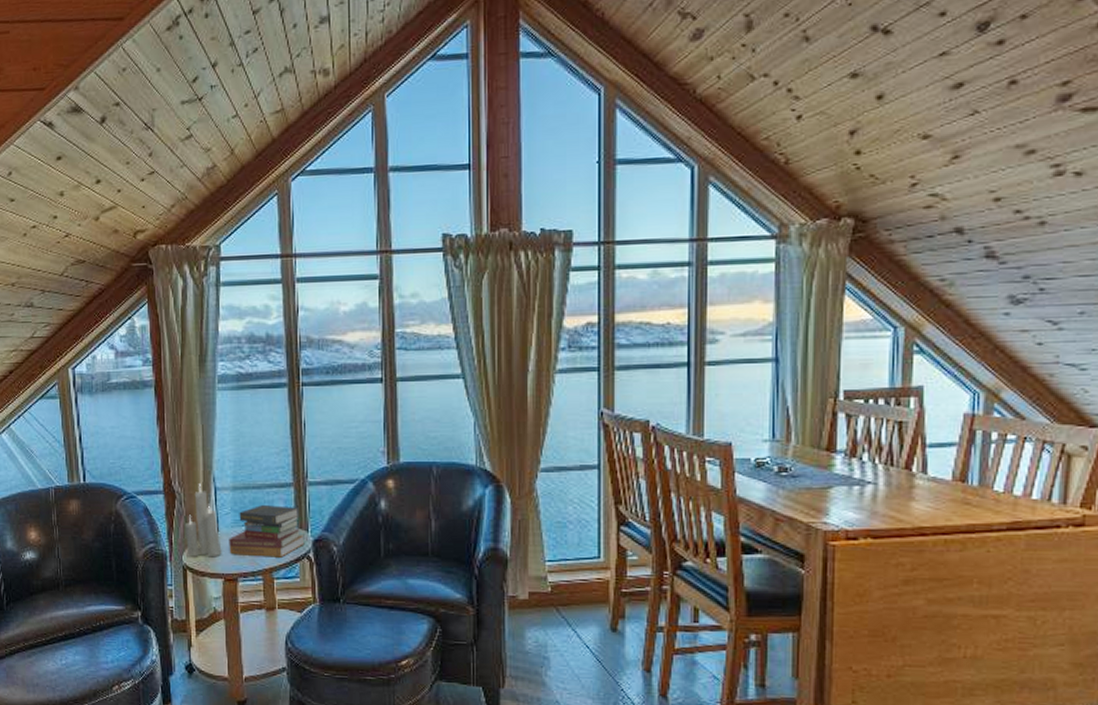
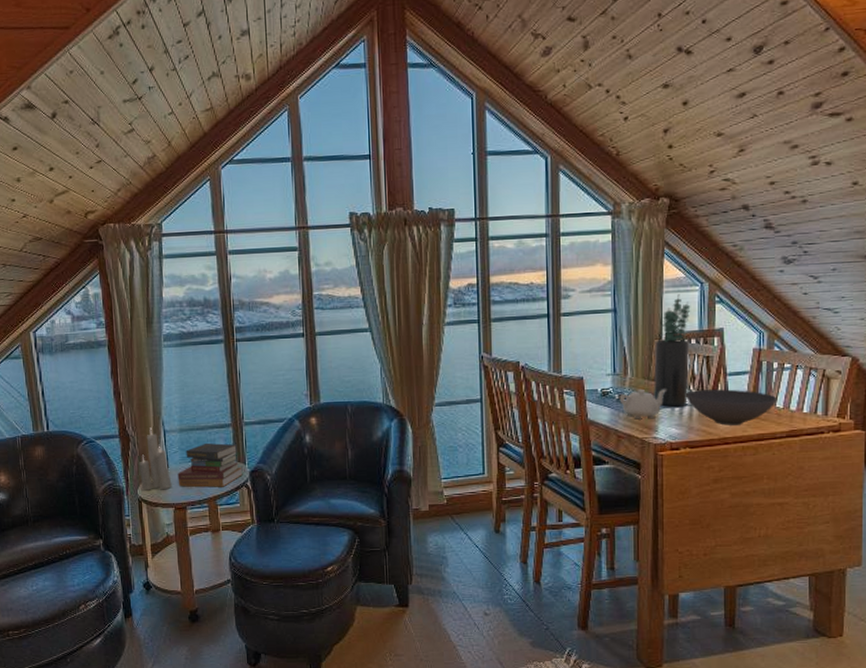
teapot: none [779,460,842,499] -> present [619,389,666,420]
vase: none [826,341,880,485] -> present [654,294,691,407]
bowl: none [869,465,996,512] -> present [686,389,778,426]

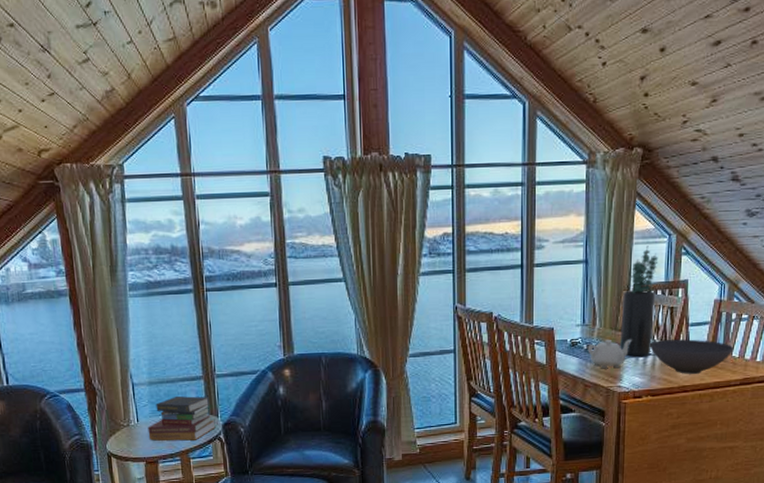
candle: present [138,427,172,491] -> none [106,380,143,445]

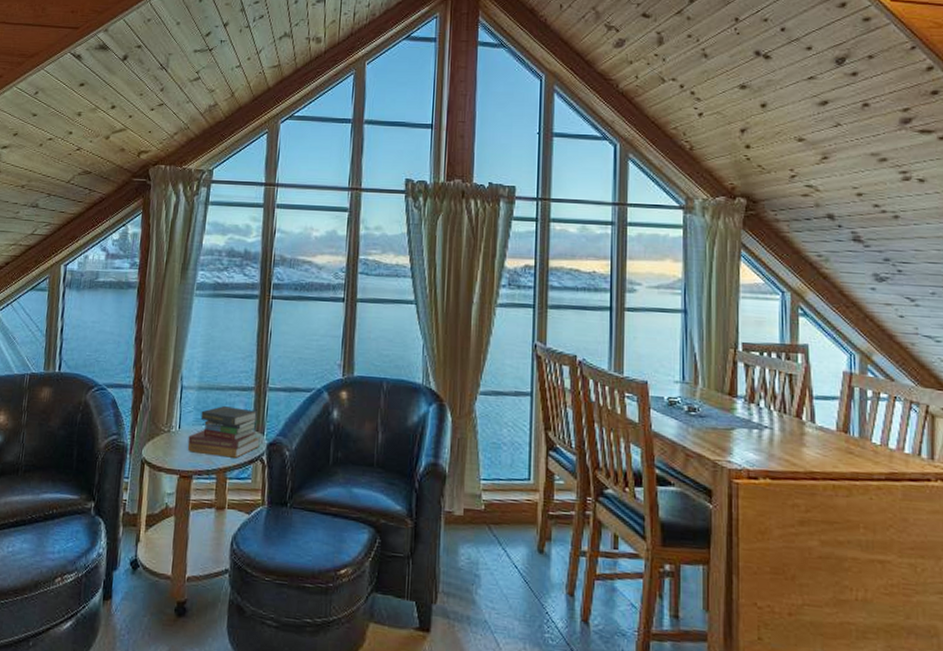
teapot: present [587,339,632,369] -> none [688,402,743,439]
vase: present [620,245,659,357] -> none [728,301,771,429]
bowl: present [650,339,734,374] -> none [766,411,874,459]

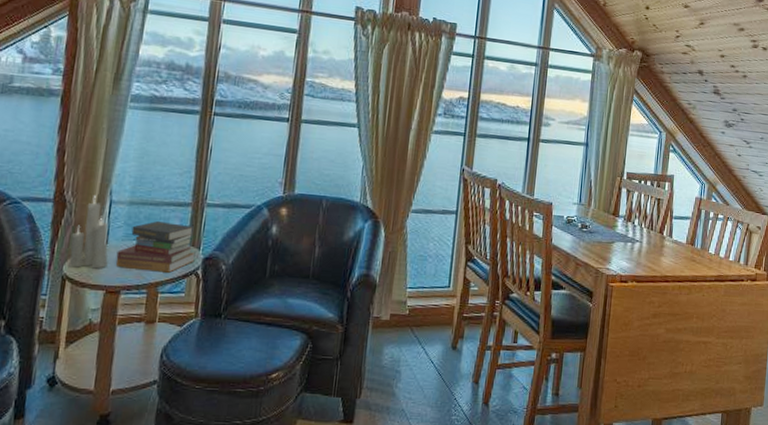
candle: none [146,381,181,453] -> present [68,195,109,269]

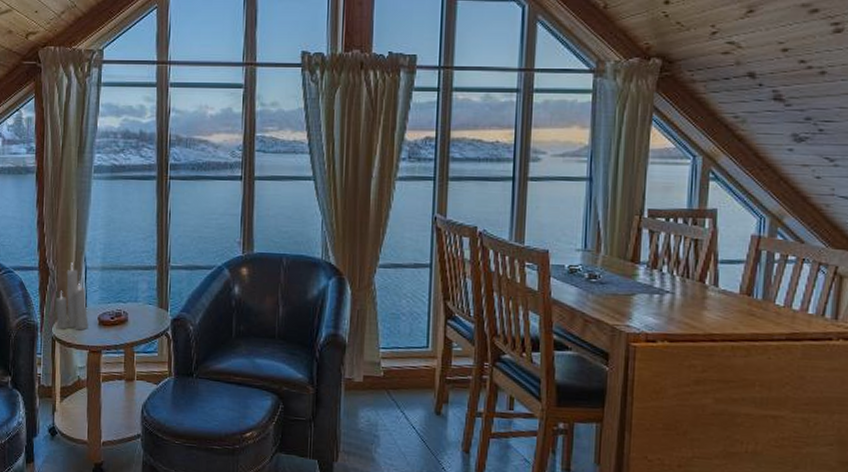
books: present [116,220,196,273] -> none [95,284,164,333]

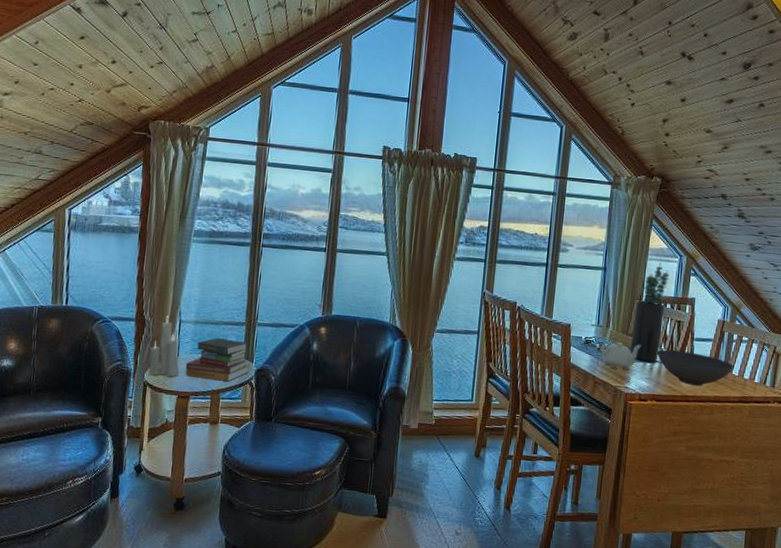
books: none [95,284,164,333] -> present [185,337,250,382]
teapot: none [589,269,645,305] -> present [600,341,641,371]
vase: none [630,166,680,294] -> present [630,262,670,363]
bowl: none [668,276,778,321] -> present [657,349,734,386]

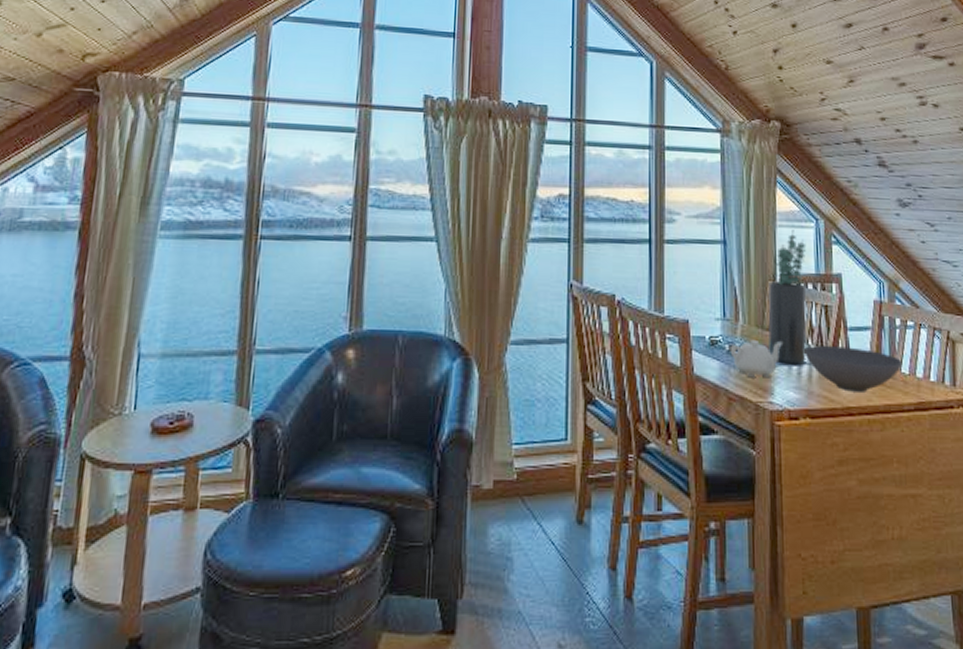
candle: present [148,315,179,377] -> none [88,348,137,443]
books: present [185,337,250,382] -> none [146,375,244,442]

